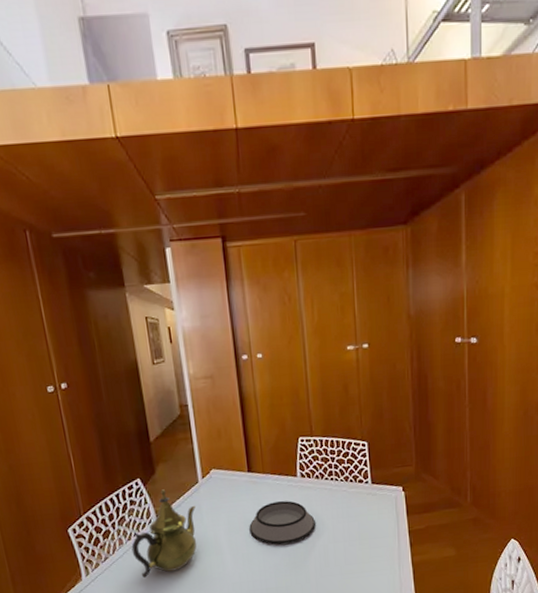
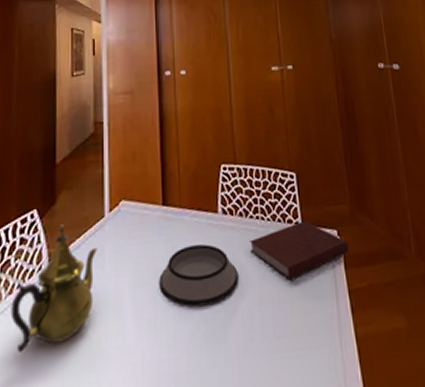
notebook: none [325,480,412,525] -> present [250,220,349,281]

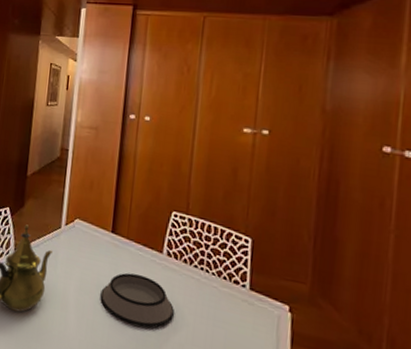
notebook: present [250,220,349,281] -> none [190,285,300,335]

